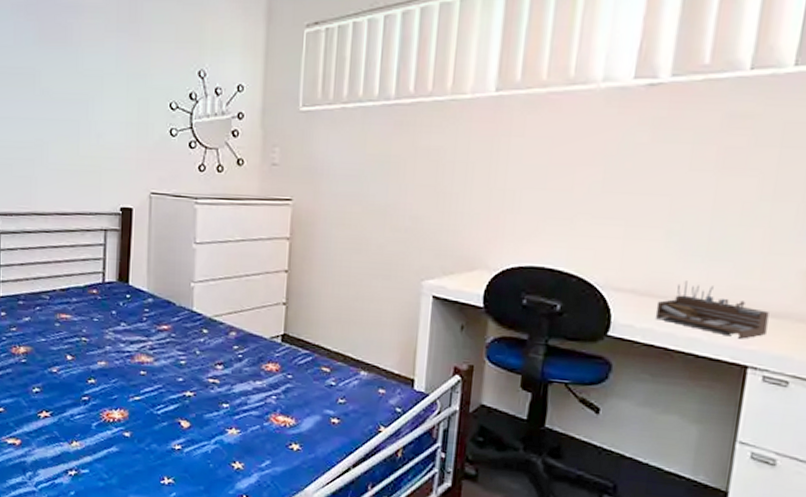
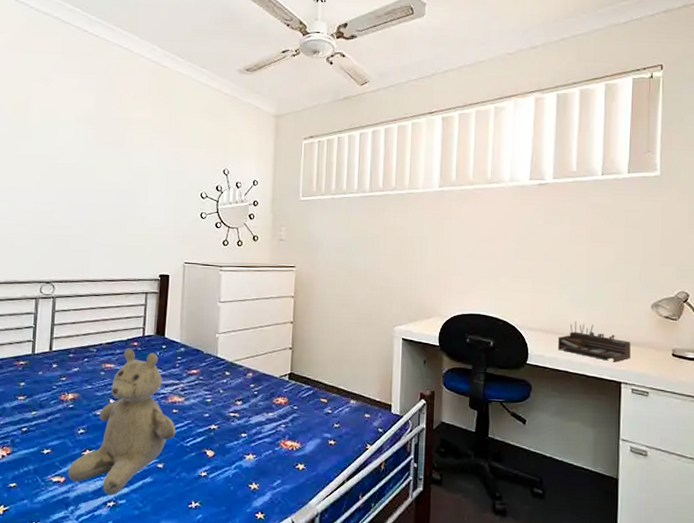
teddy bear: none [23,296,144,464] -> present [67,348,176,496]

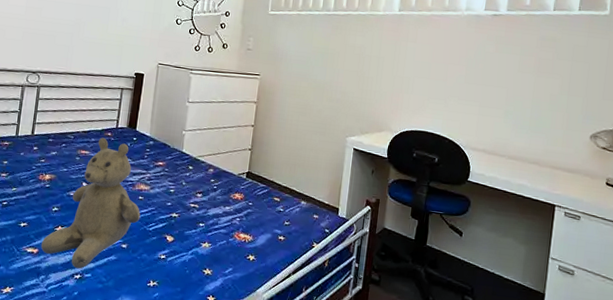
desk organizer: present [557,321,631,362] -> none [498,145,568,186]

